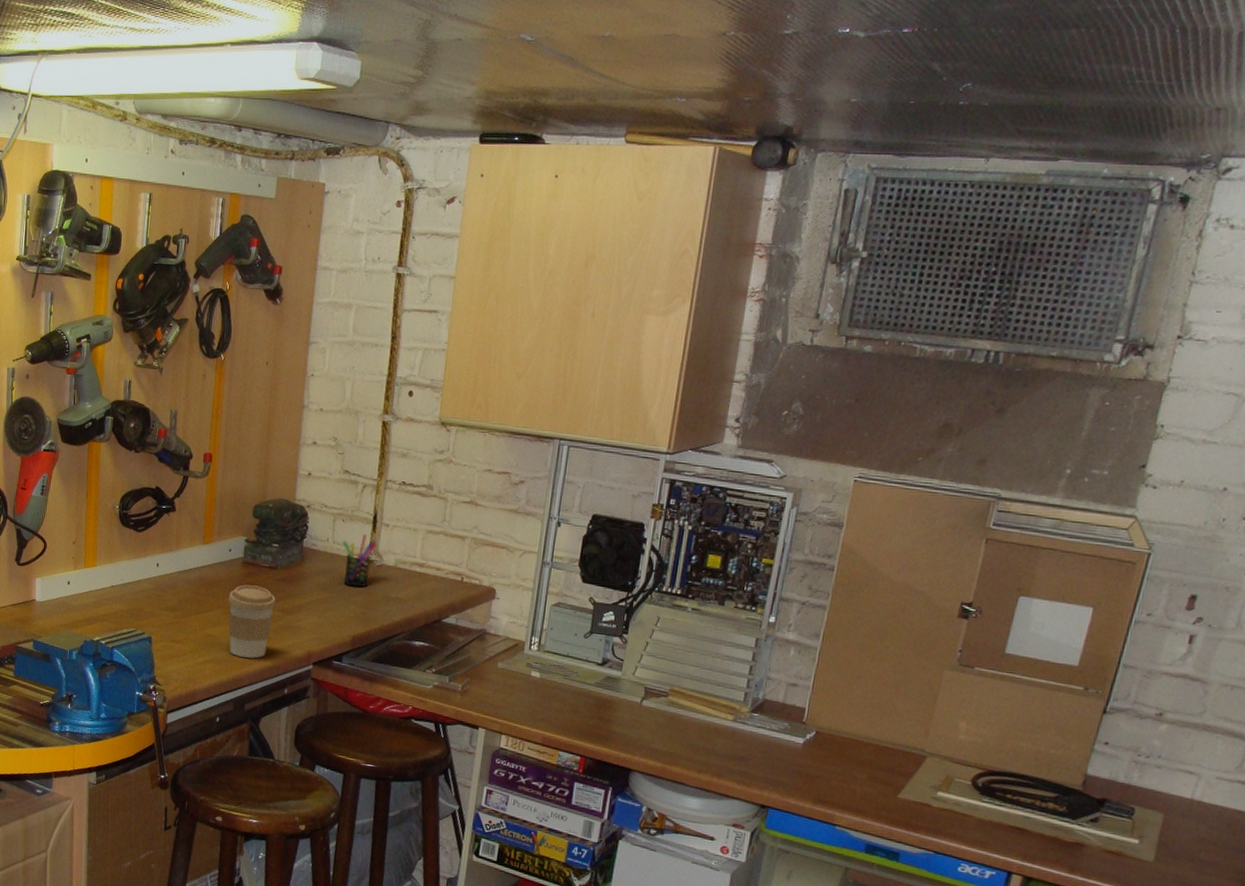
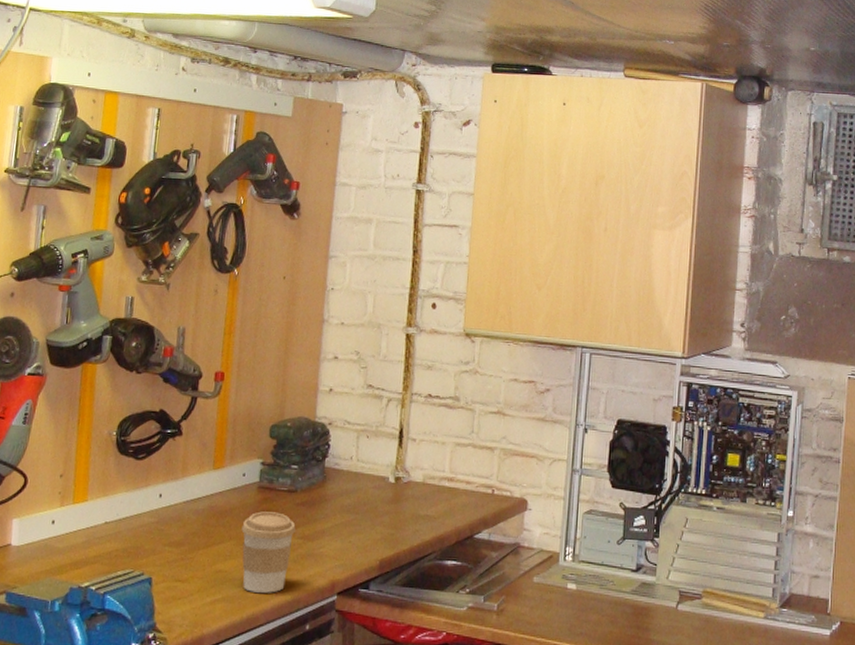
pen holder: present [342,534,377,588] -> none [367,450,404,507]

